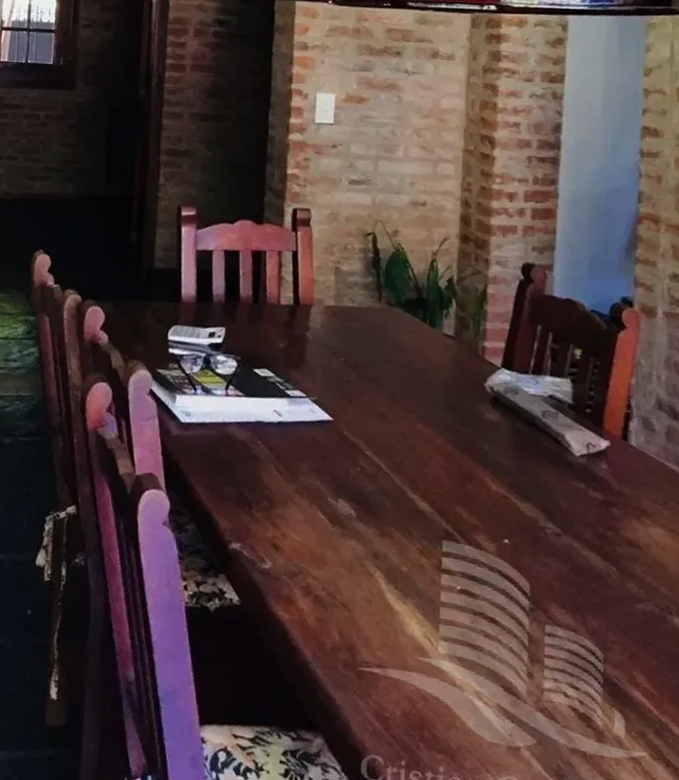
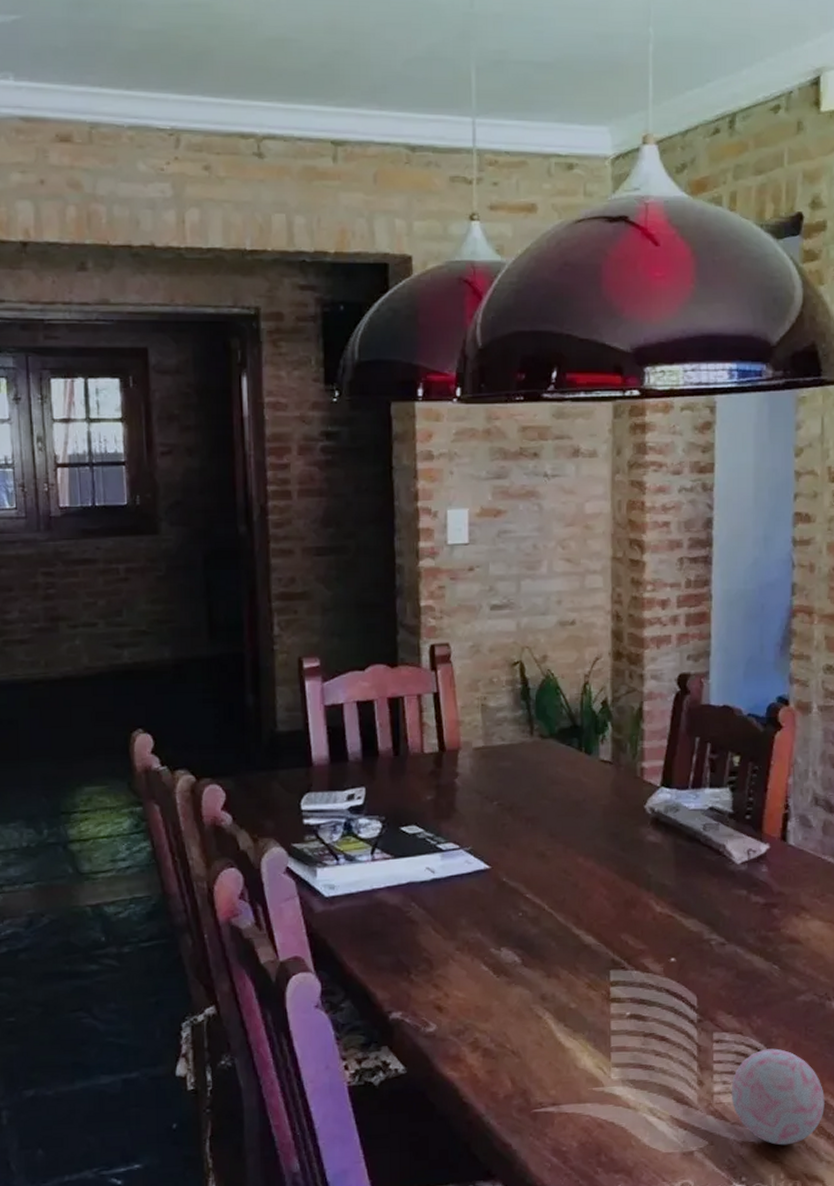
decorative ball: none [562,653,664,764] -> present [731,1048,824,1146]

